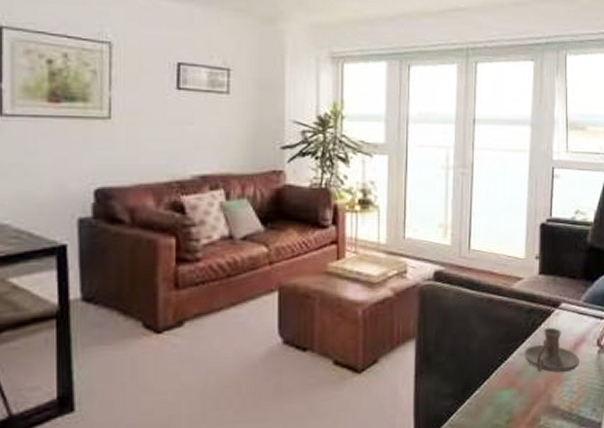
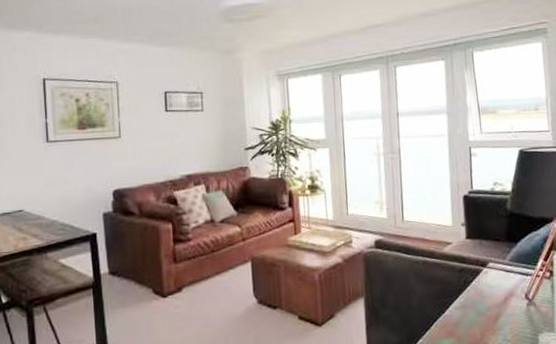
candle holder: present [523,327,580,373] -> none [458,284,511,324]

